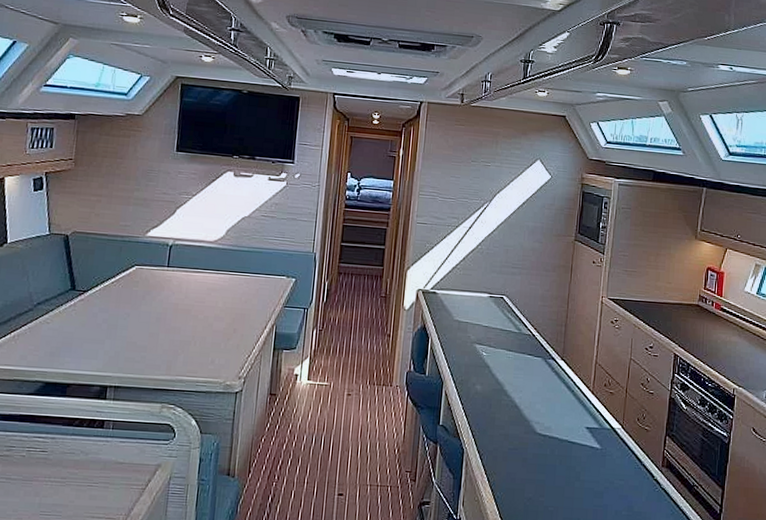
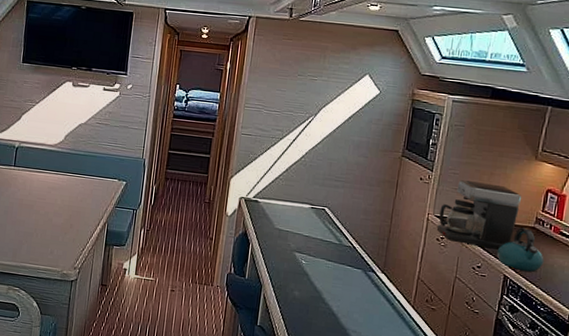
coffee maker: none [610,262,686,329] -> present [436,180,522,250]
kettle: none [666,306,709,349] -> present [496,227,544,272]

